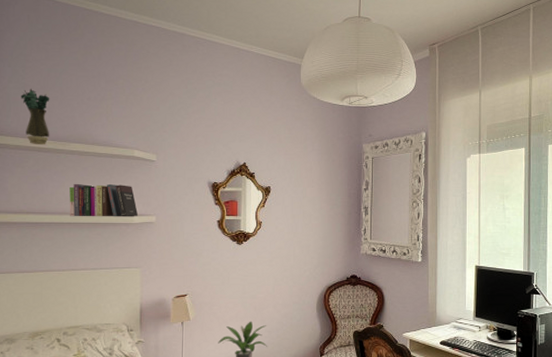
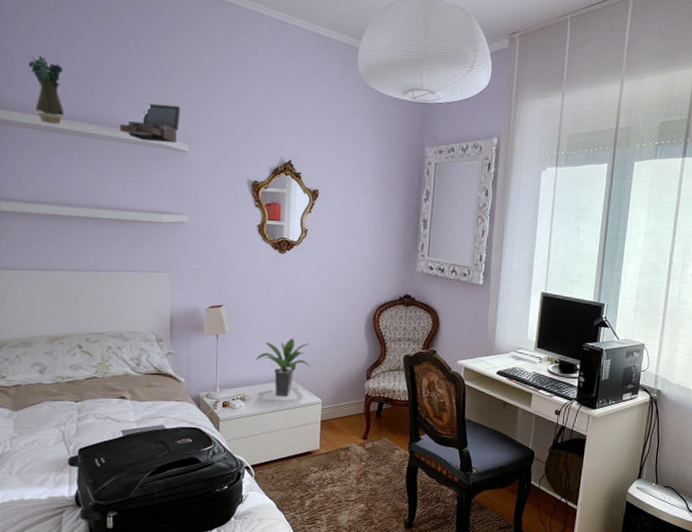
books: present [69,184,138,217] -> none [88,173,167,216]
decorative box: none [96,122,150,155] -> present [119,103,181,144]

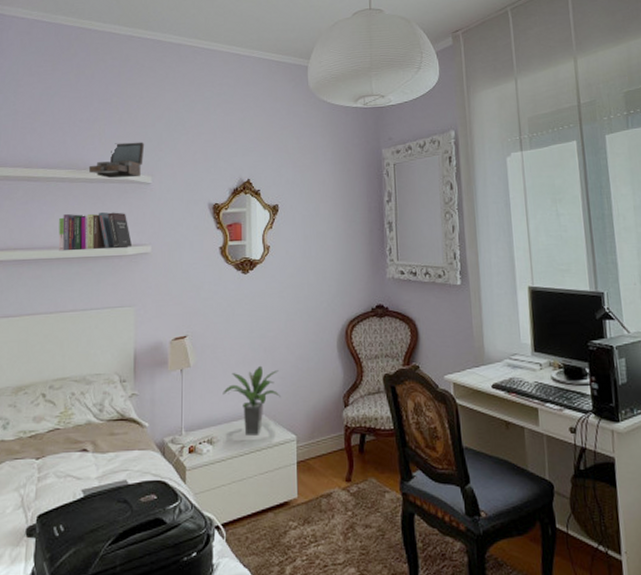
vase: present [29,54,65,125] -> none [12,114,41,175]
books: none [88,173,167,216] -> present [58,212,132,252]

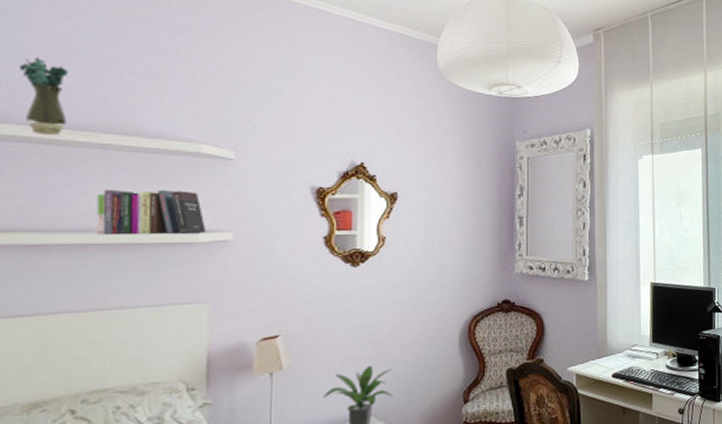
vase: none [12,114,41,175] -> present [20,56,69,136]
decorative box: present [88,142,145,179] -> none [143,107,227,151]

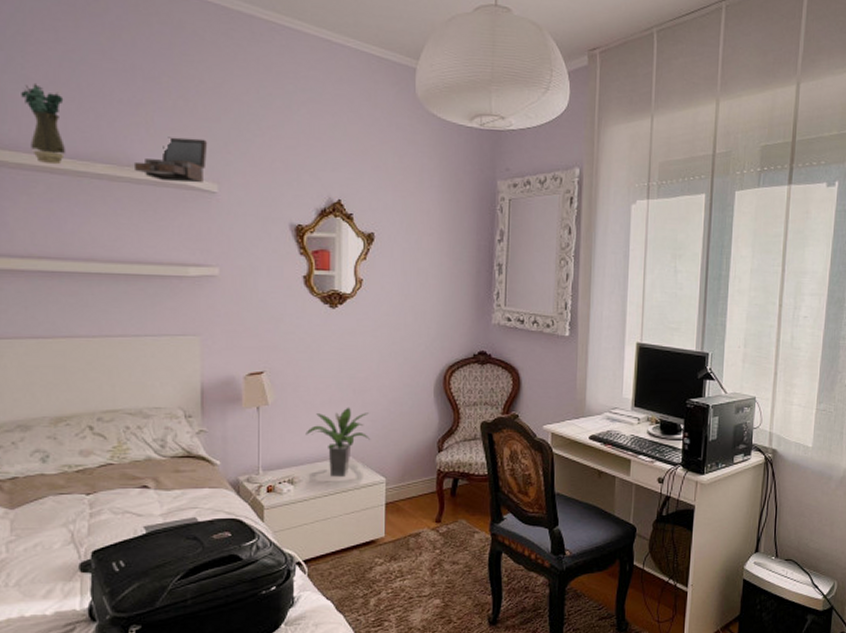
books: present [96,190,206,236] -> none [97,220,194,268]
decorative box: none [143,107,227,151] -> present [133,137,208,184]

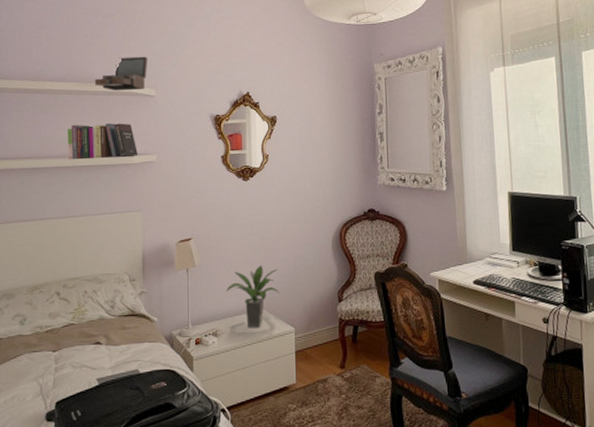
vase: present [21,82,66,165] -> none [18,28,47,87]
books: none [97,220,194,268] -> present [67,123,137,160]

